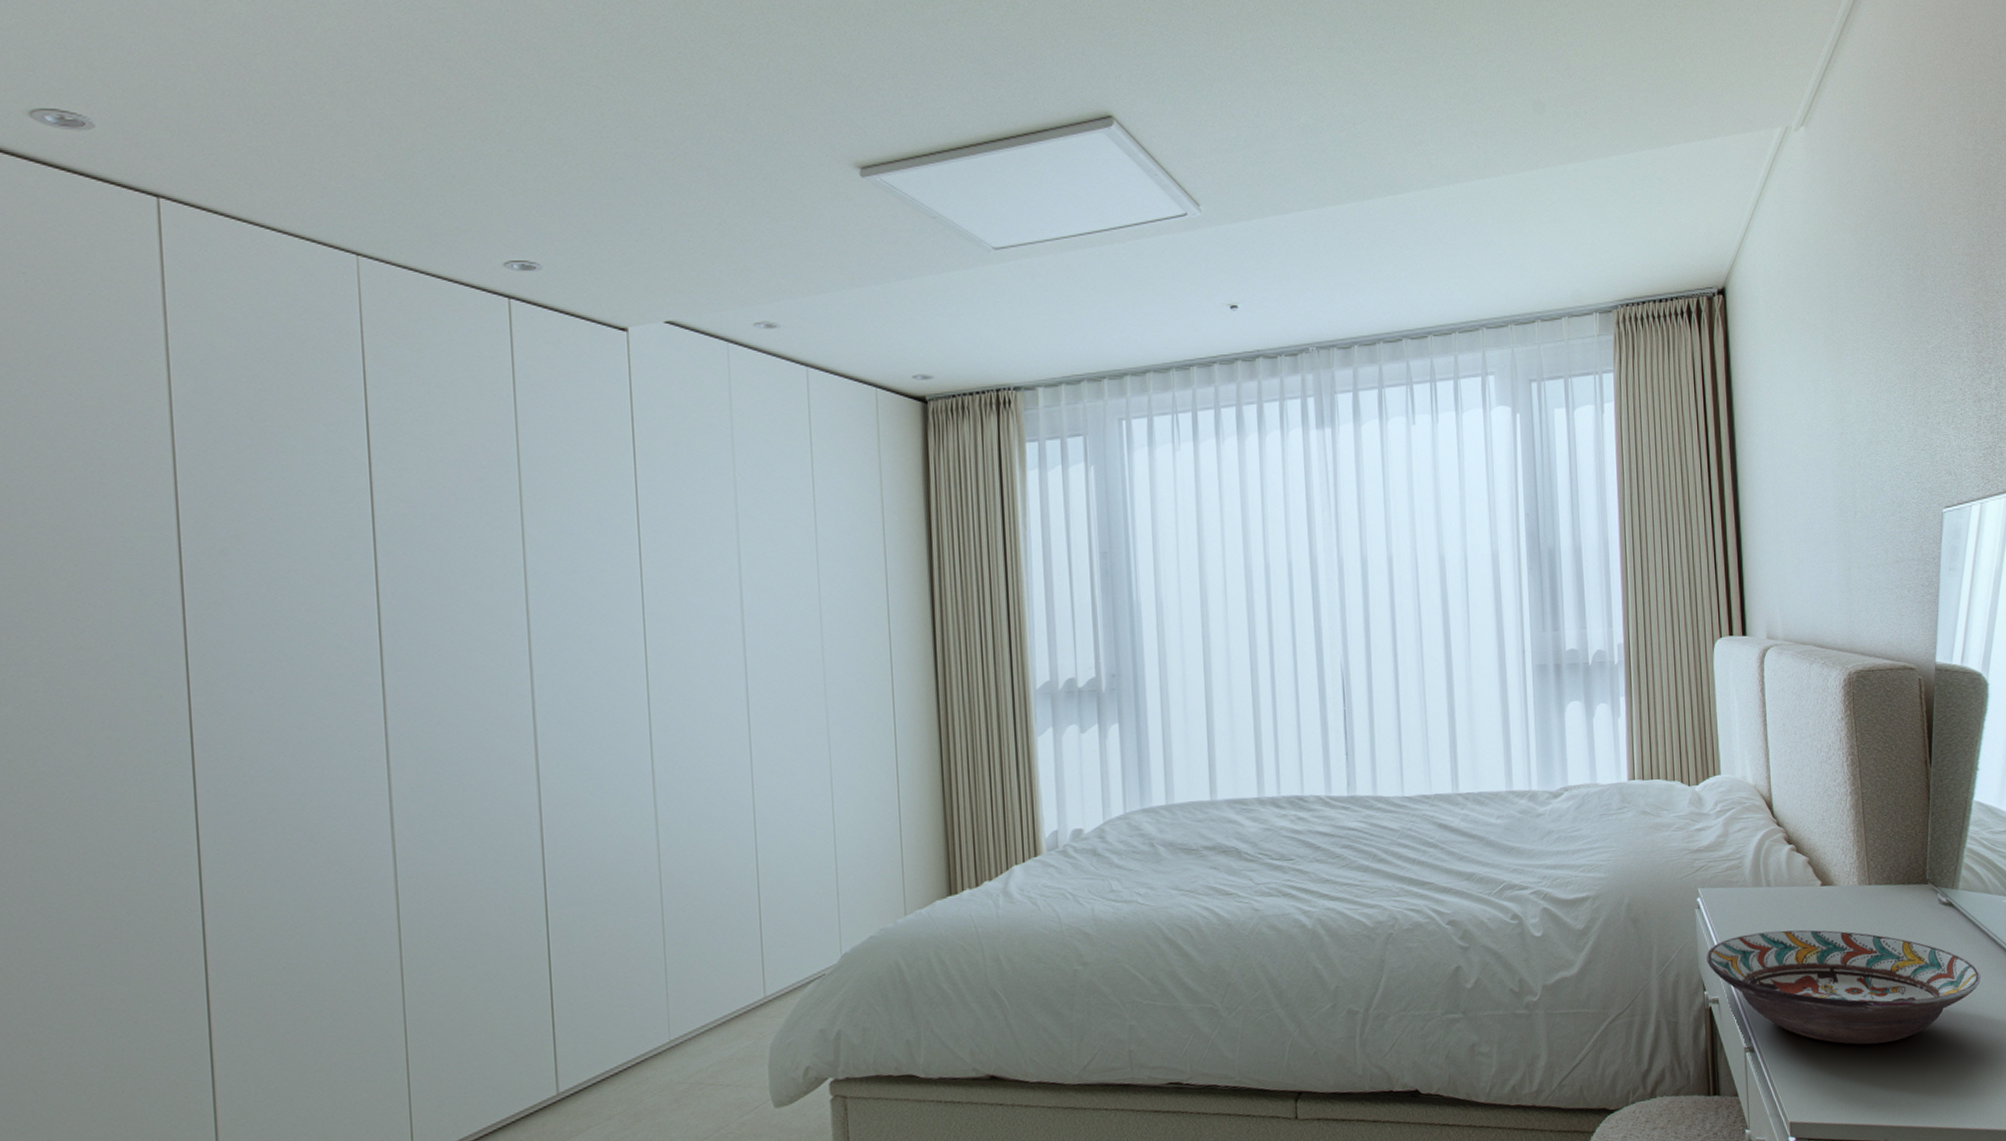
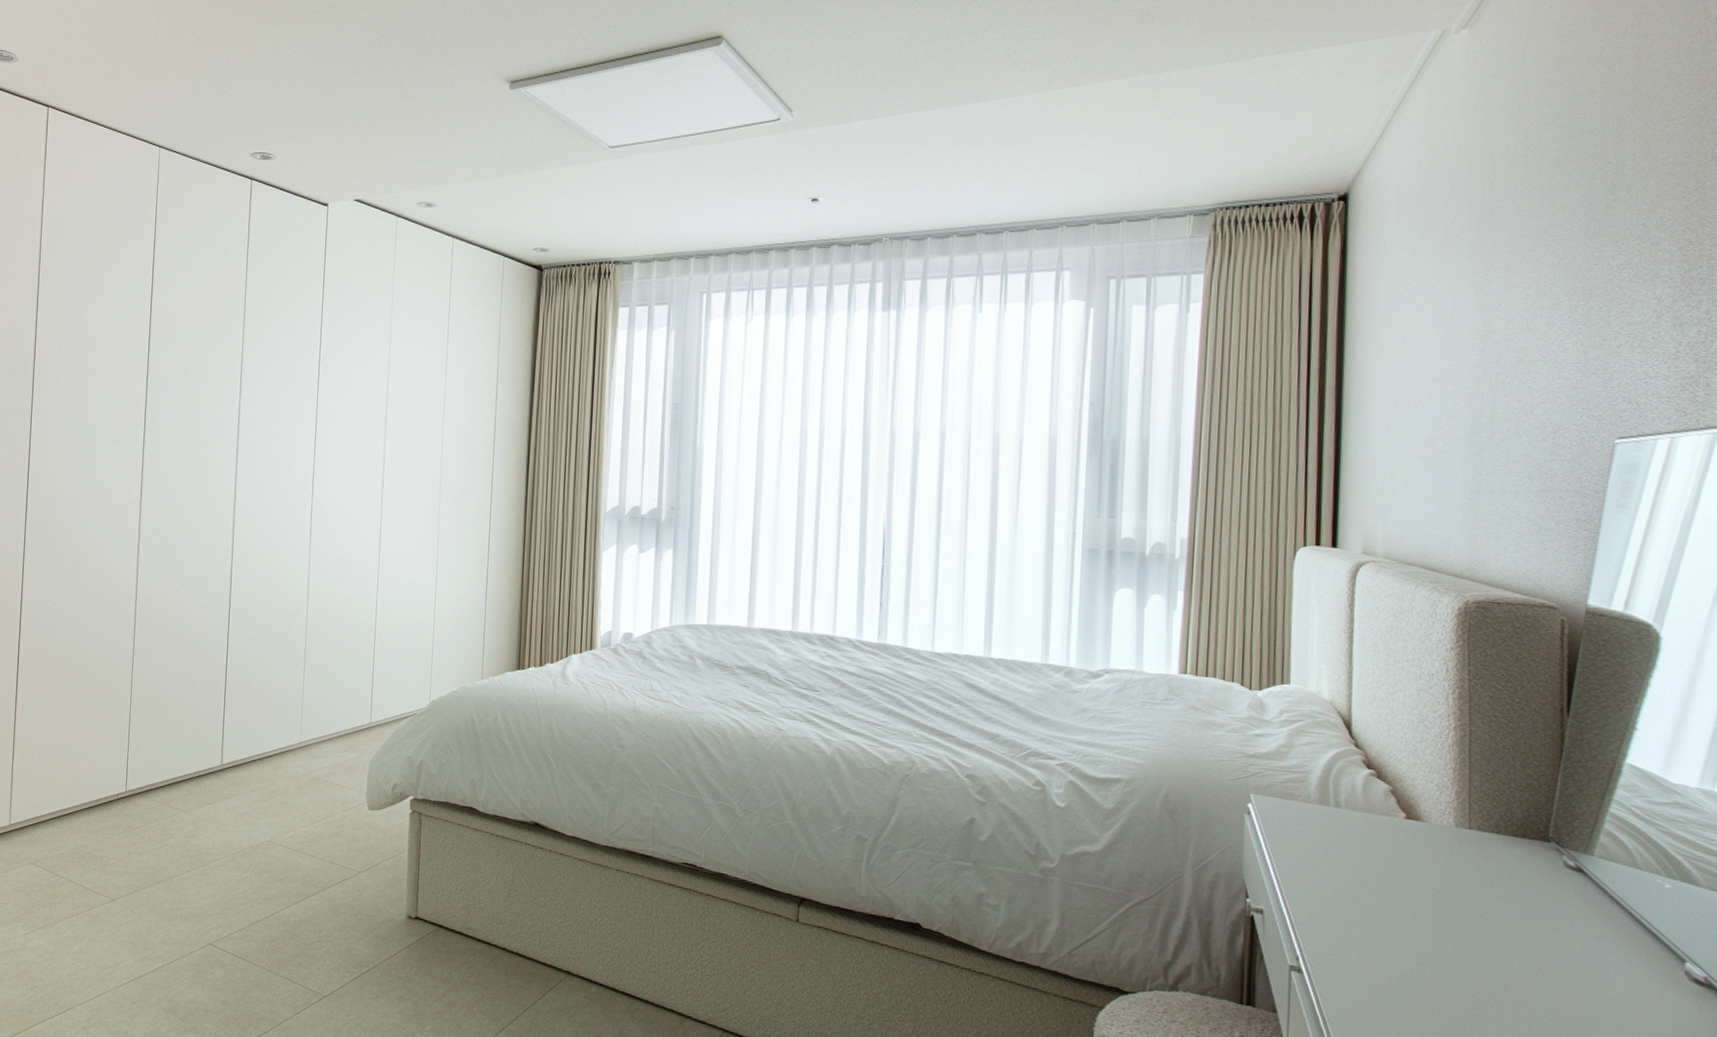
decorative bowl: present [1705,930,1981,1045] -> none [1252,851,1615,1002]

